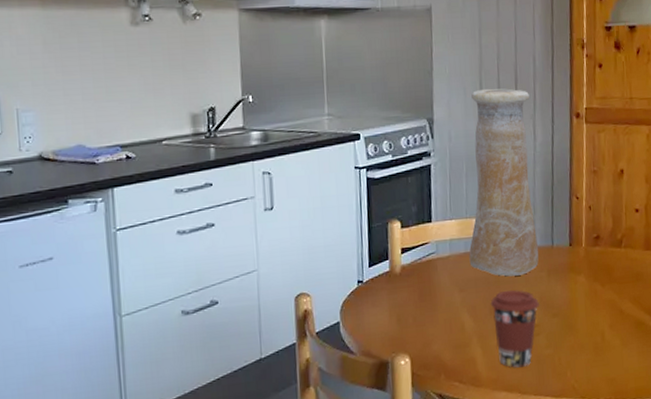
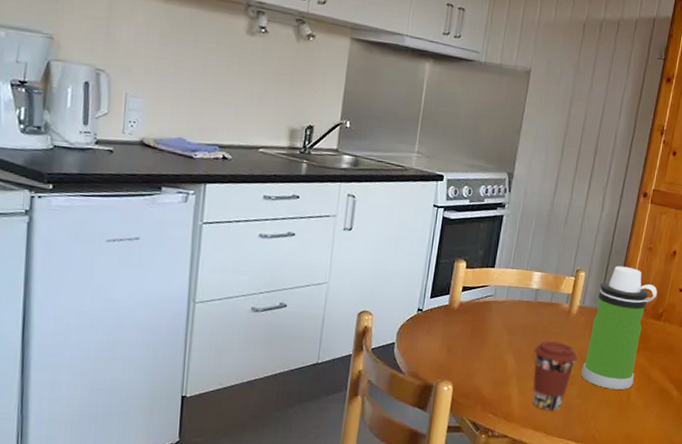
vase: present [469,88,539,277] -> none [522,155,605,330]
water bottle: none [546,195,612,332] -> present [581,266,658,390]

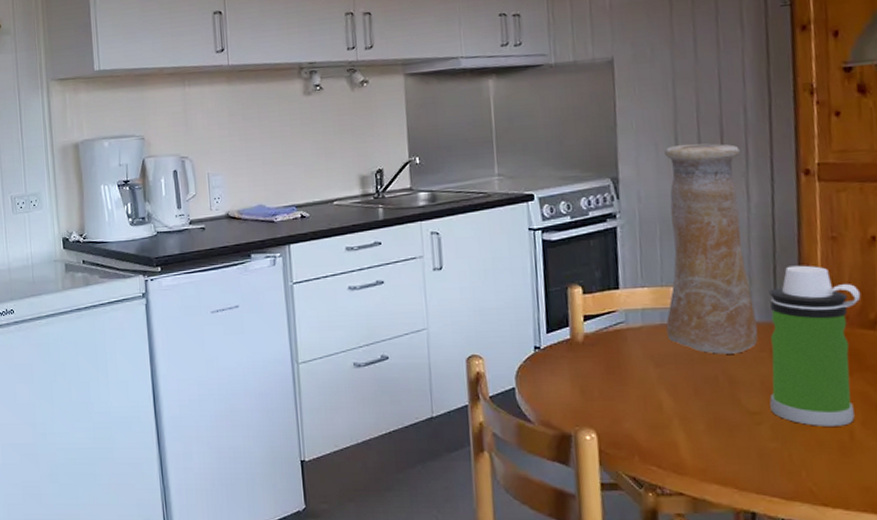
vase: none [522,155,605,330] -> present [664,143,759,354]
coffee cup: present [532,340,578,411] -> none [695,369,760,459]

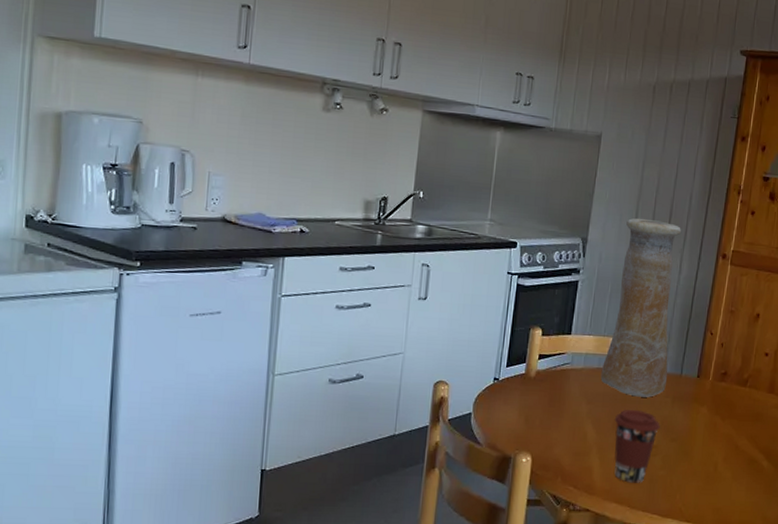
coffee cup: none [695,369,760,459] -> present [614,409,660,483]
water bottle: present [769,265,861,426] -> none [664,330,742,460]

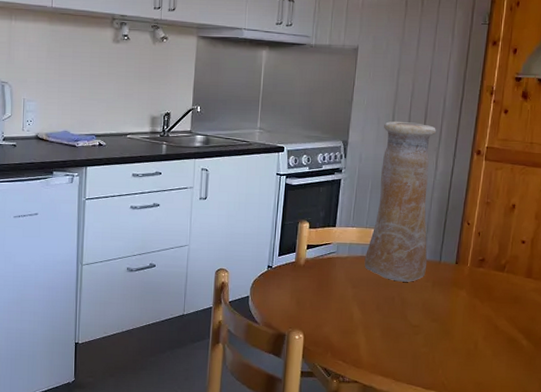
coffee cup: present [614,409,660,483] -> none [378,292,421,359]

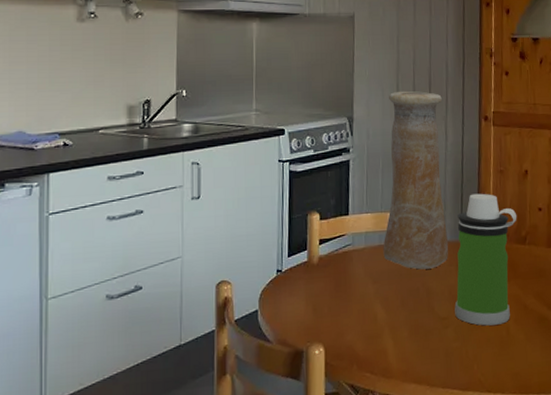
water bottle: none [426,221,499,339] -> present [454,193,517,326]

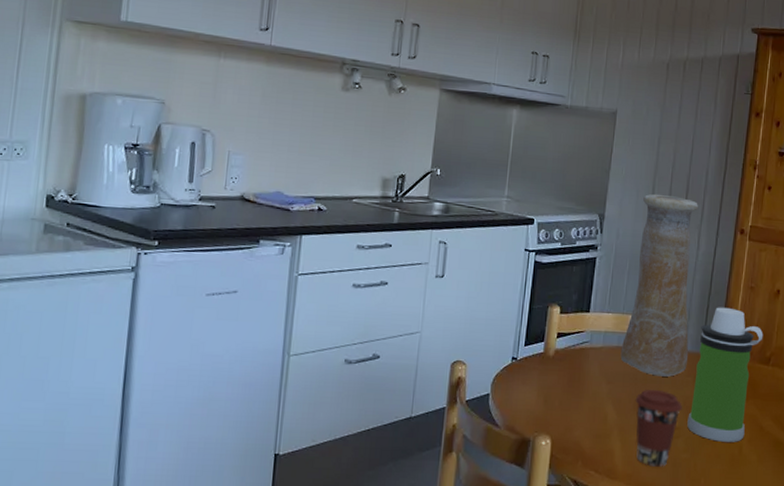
coffee cup: none [402,283,448,361] -> present [635,389,682,467]

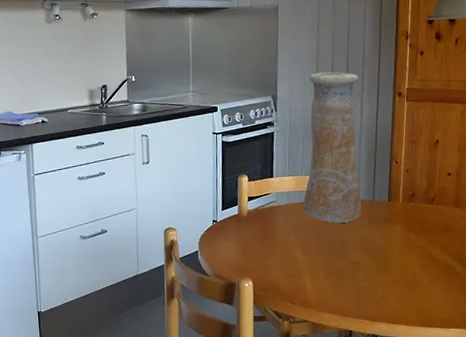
coffee cup: present [635,389,682,467] -> none [319,234,360,296]
water bottle: present [687,307,764,442] -> none [366,160,427,271]

